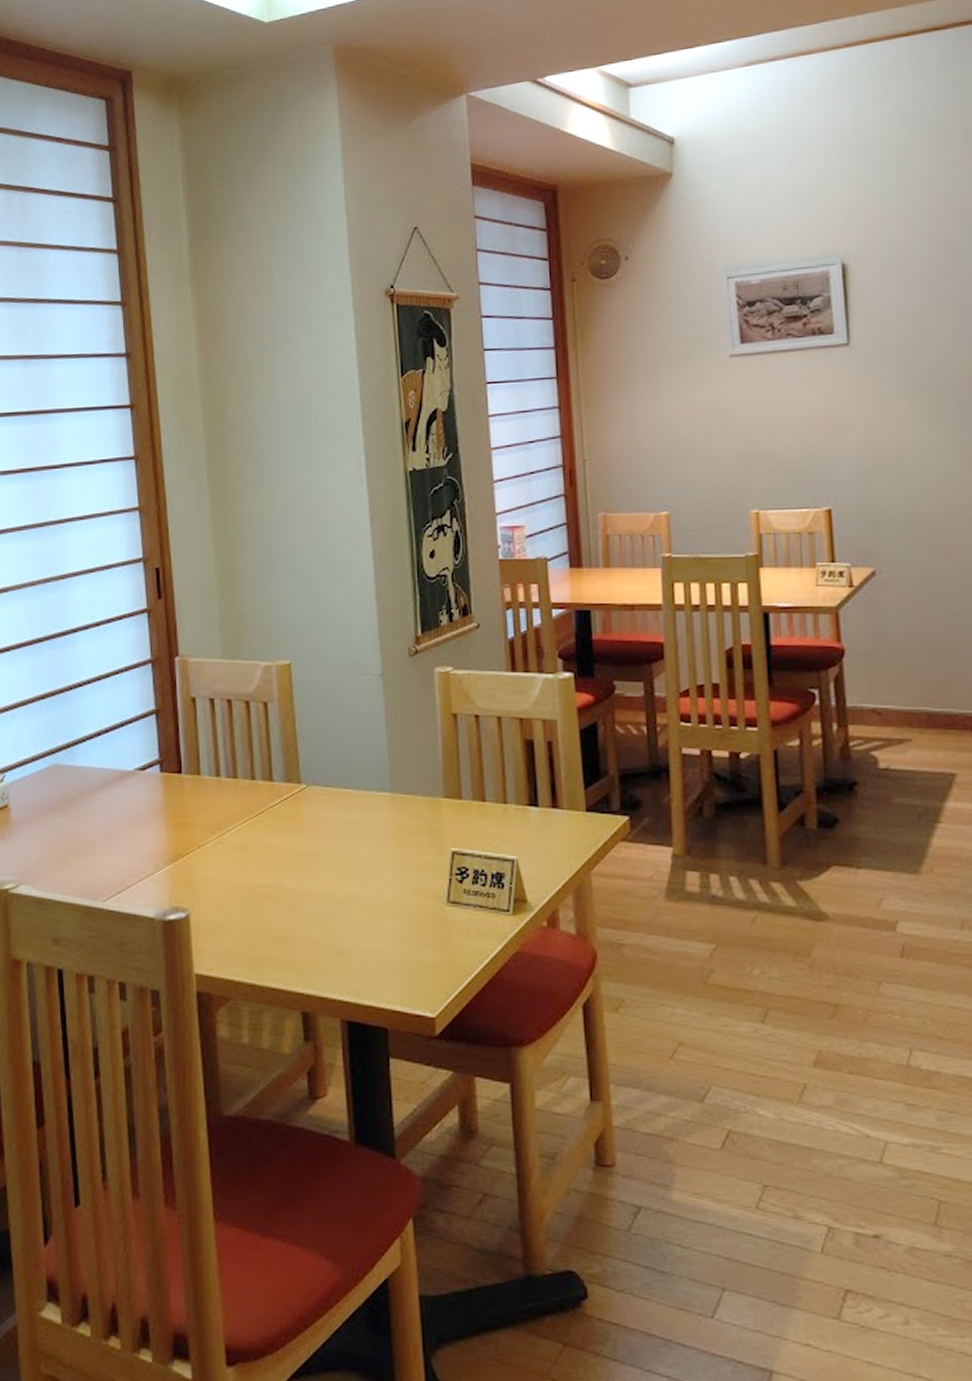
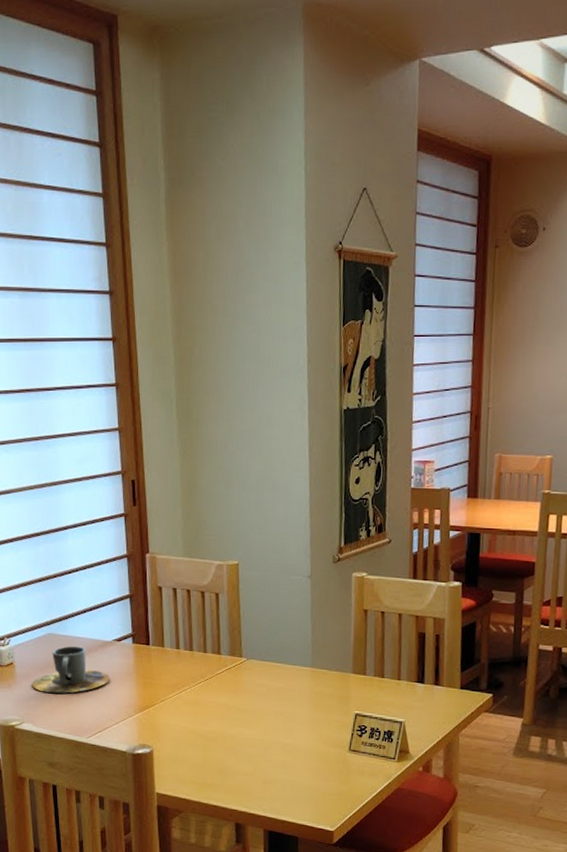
cup: none [31,779,132,843] -> present [31,646,110,694]

